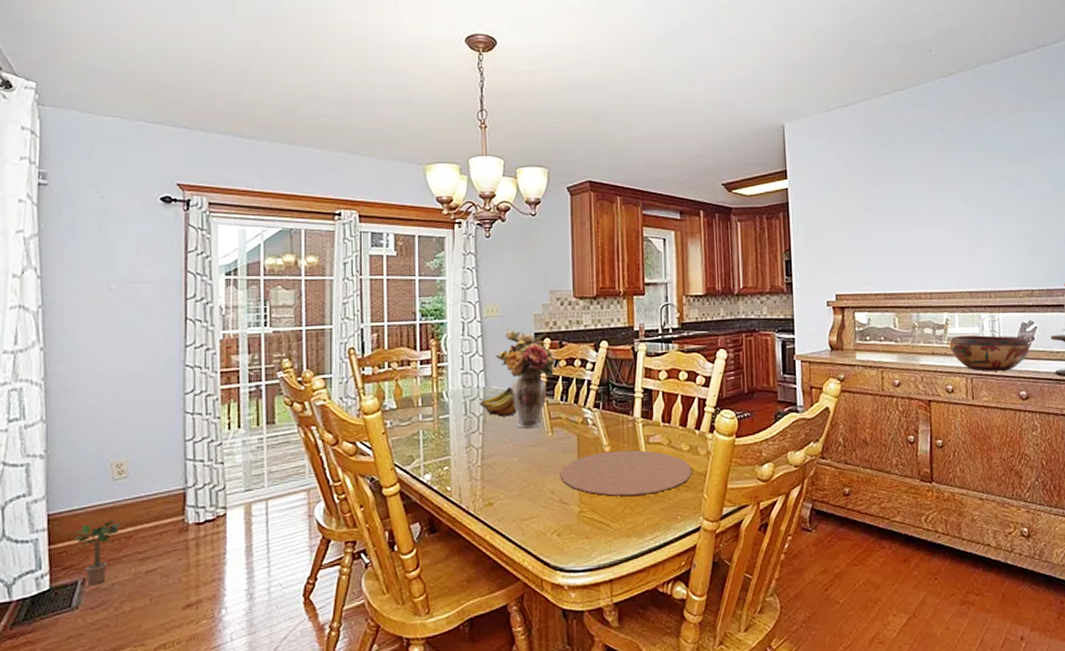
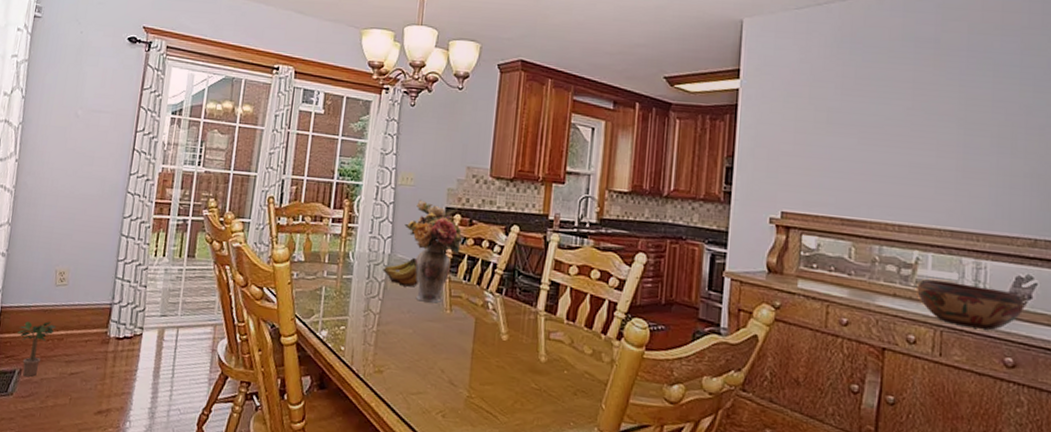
placemat: present [560,450,692,497] -> none [452,339,592,394]

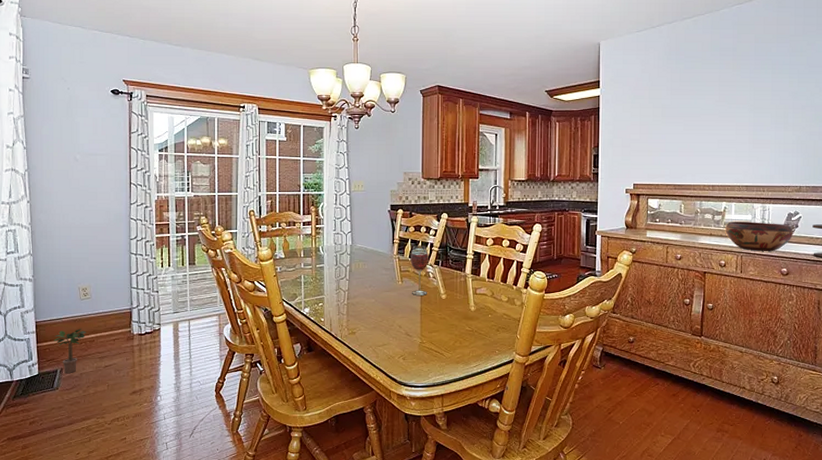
fruit: present [382,257,418,287] -> none [347,245,375,268]
flower arrangement: present [404,199,463,303] -> none [360,200,406,278]
wineglass: none [463,264,490,333] -> present [410,245,429,295]

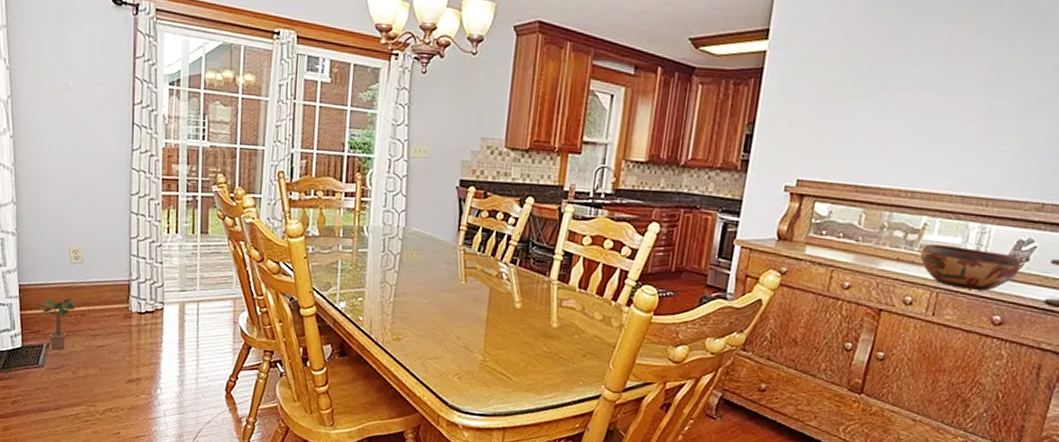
wineglass: present [410,245,429,295] -> none [477,236,504,302]

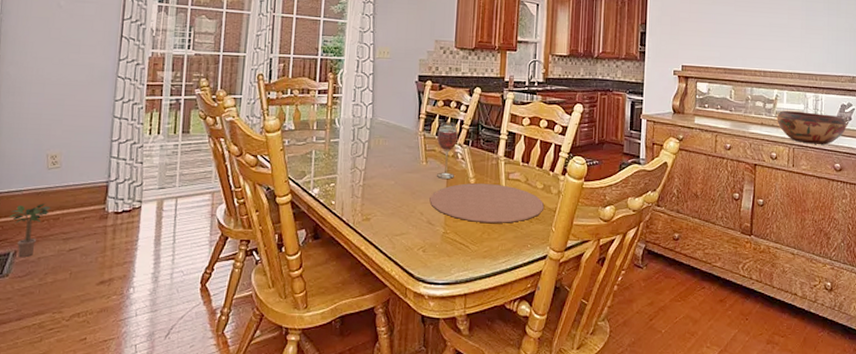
placemat: none [468,307,601,356] -> present [429,183,544,224]
wineglass: none [477,236,504,302] -> present [437,122,458,179]

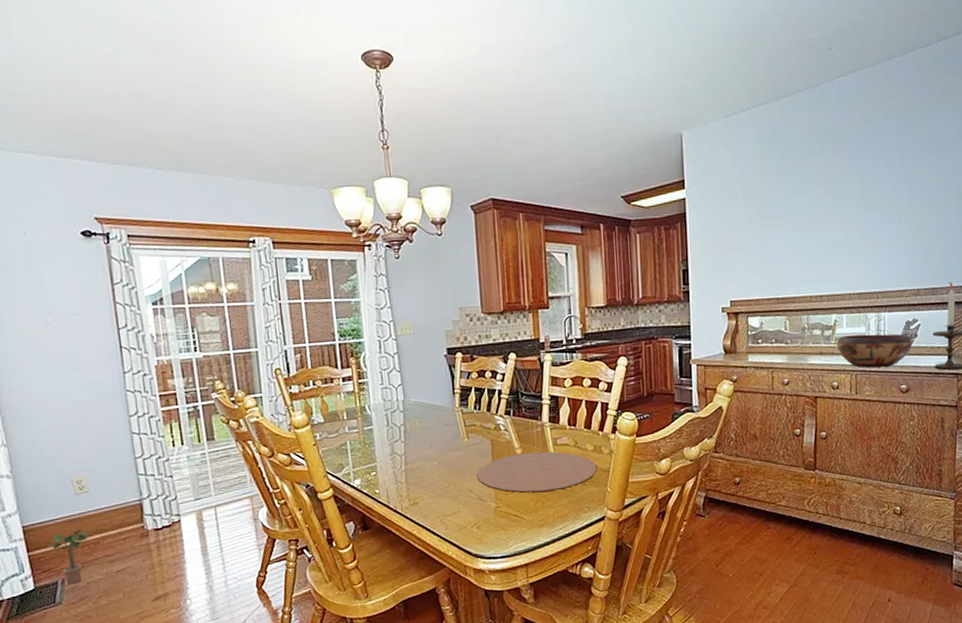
wineglass: present [437,122,458,179] -> none [475,393,499,453]

